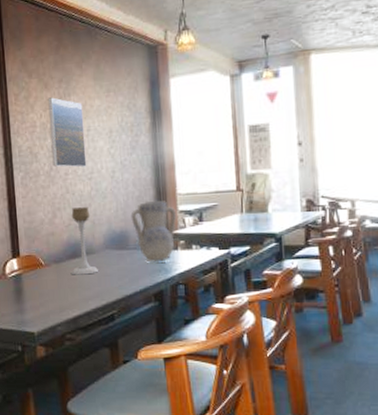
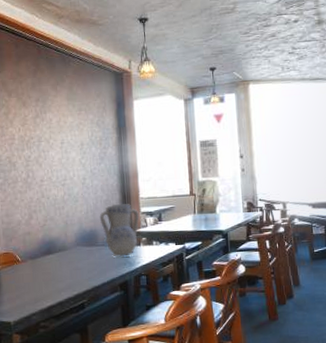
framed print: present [48,97,87,168] -> none [26,114,61,175]
candle holder: present [70,207,98,275] -> none [45,209,70,270]

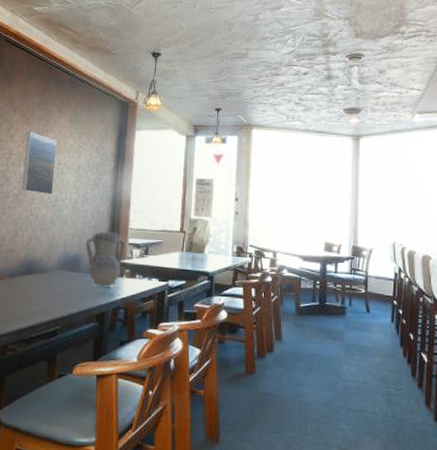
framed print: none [26,114,61,175] -> present [22,131,57,195]

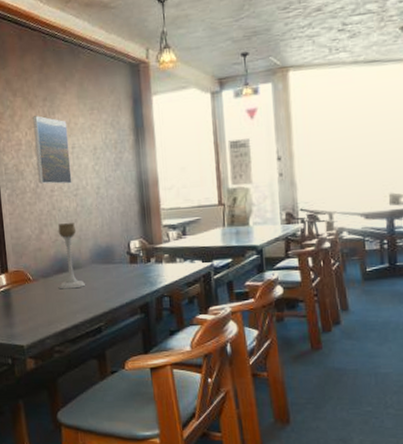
candle holder: none [22,229,49,291] -> present [58,223,85,290]
vase: present [85,231,126,287] -> none [116,216,162,276]

